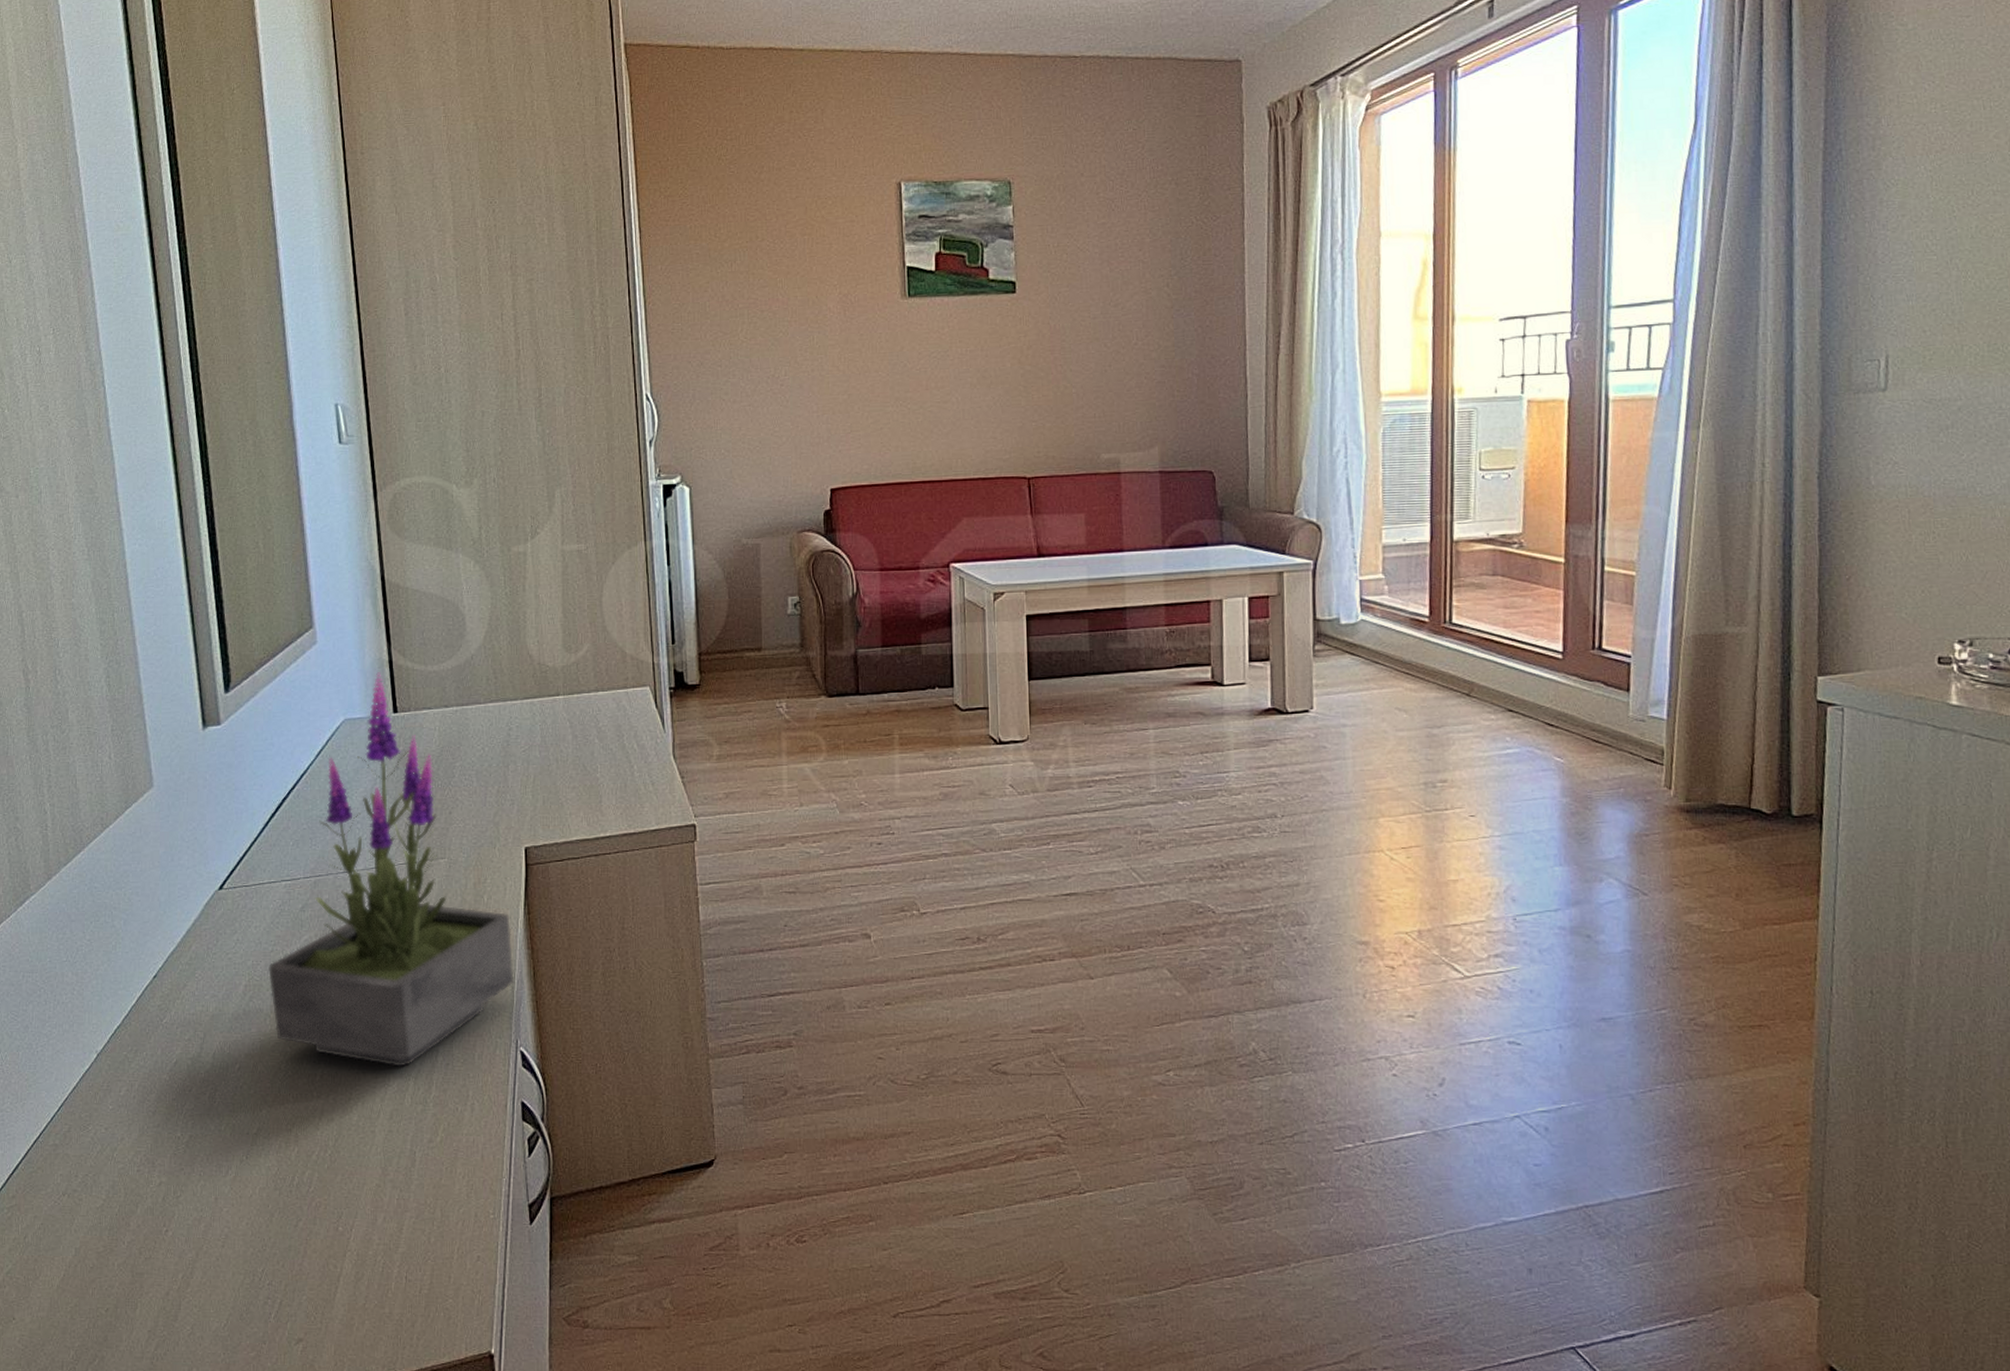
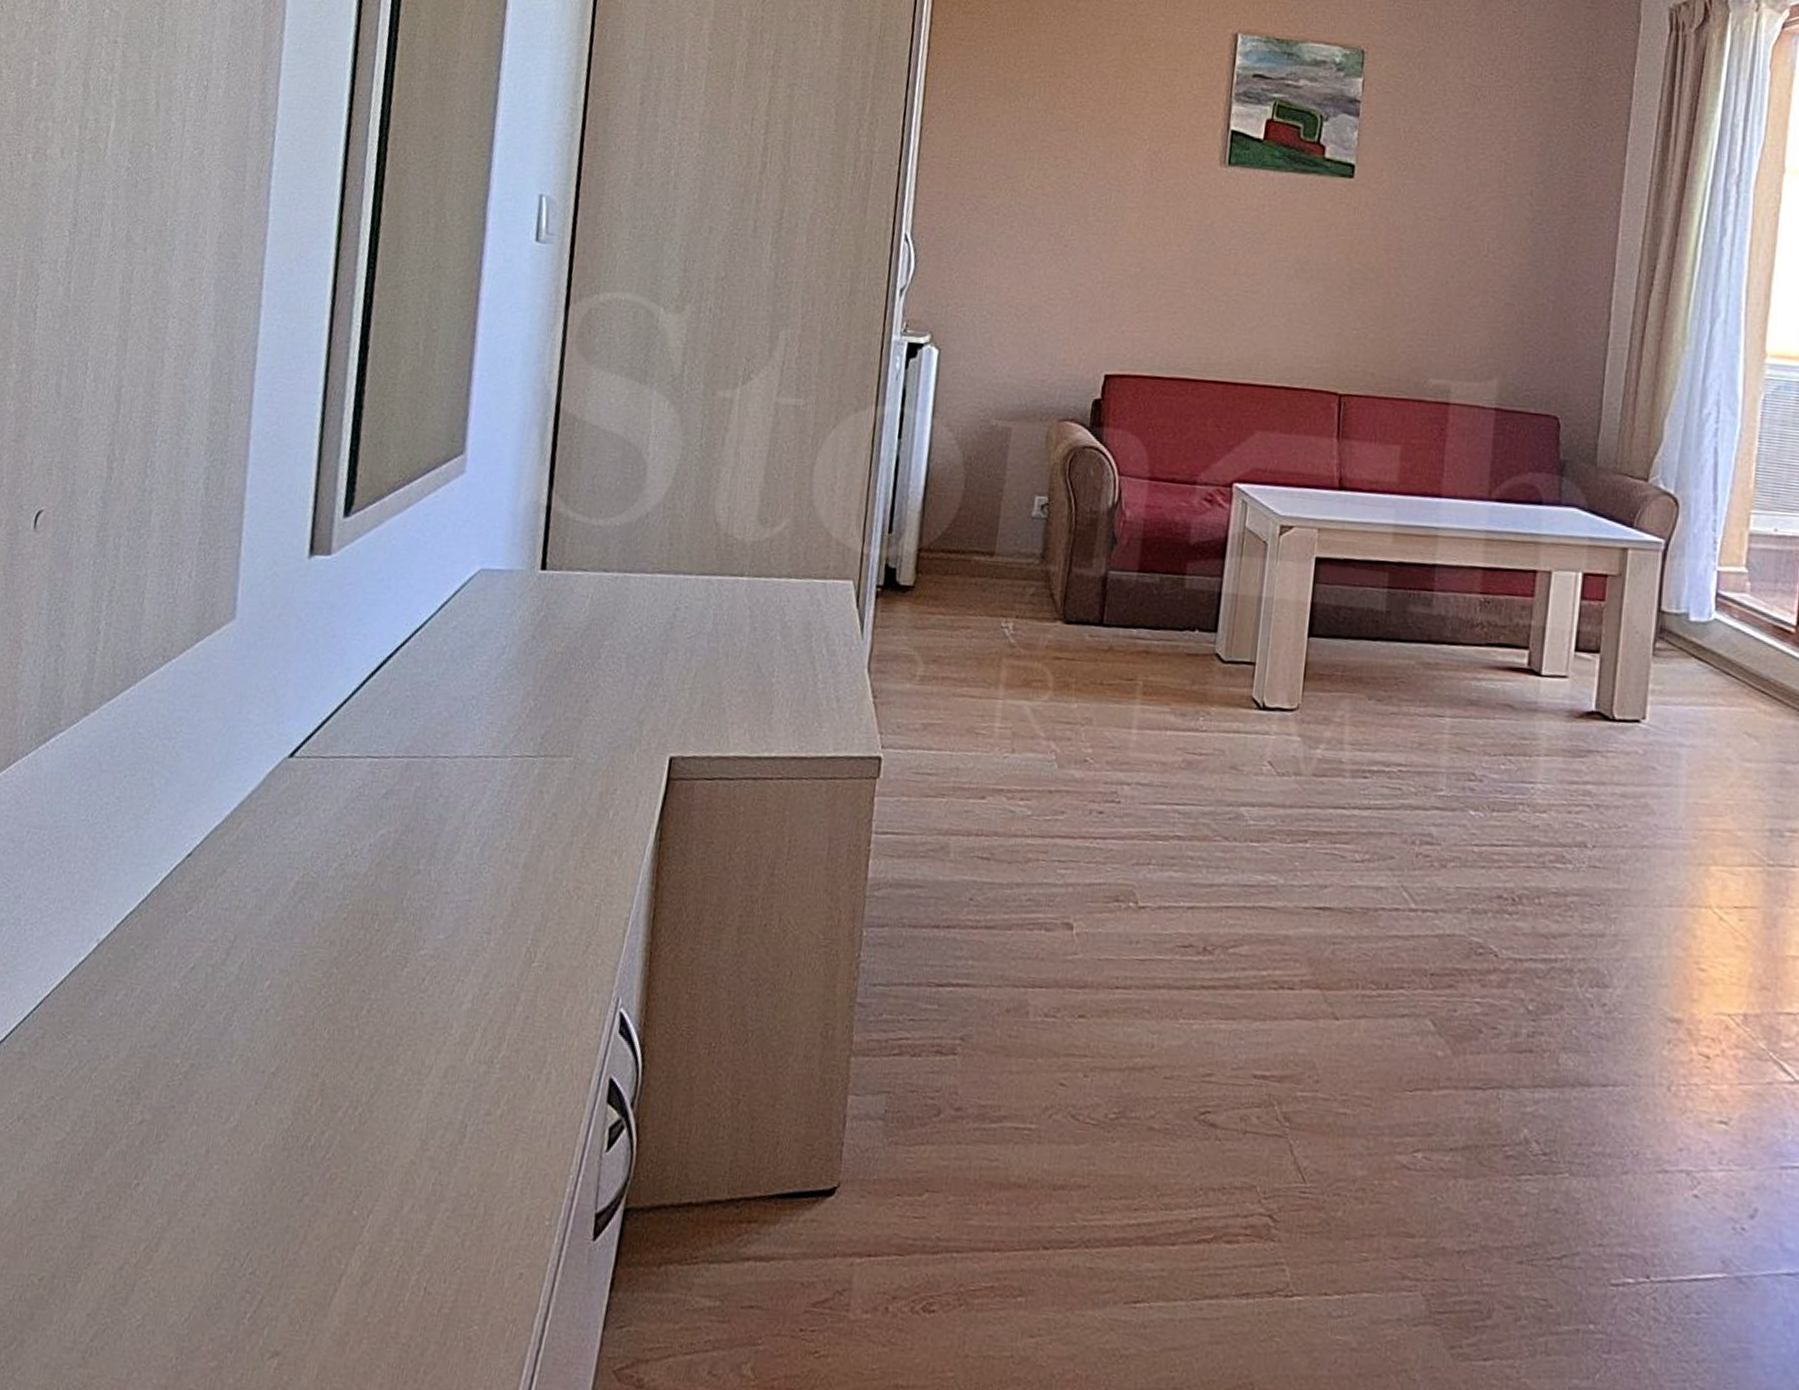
potted plant: present [268,672,514,1067] -> none [323,518,637,1013]

